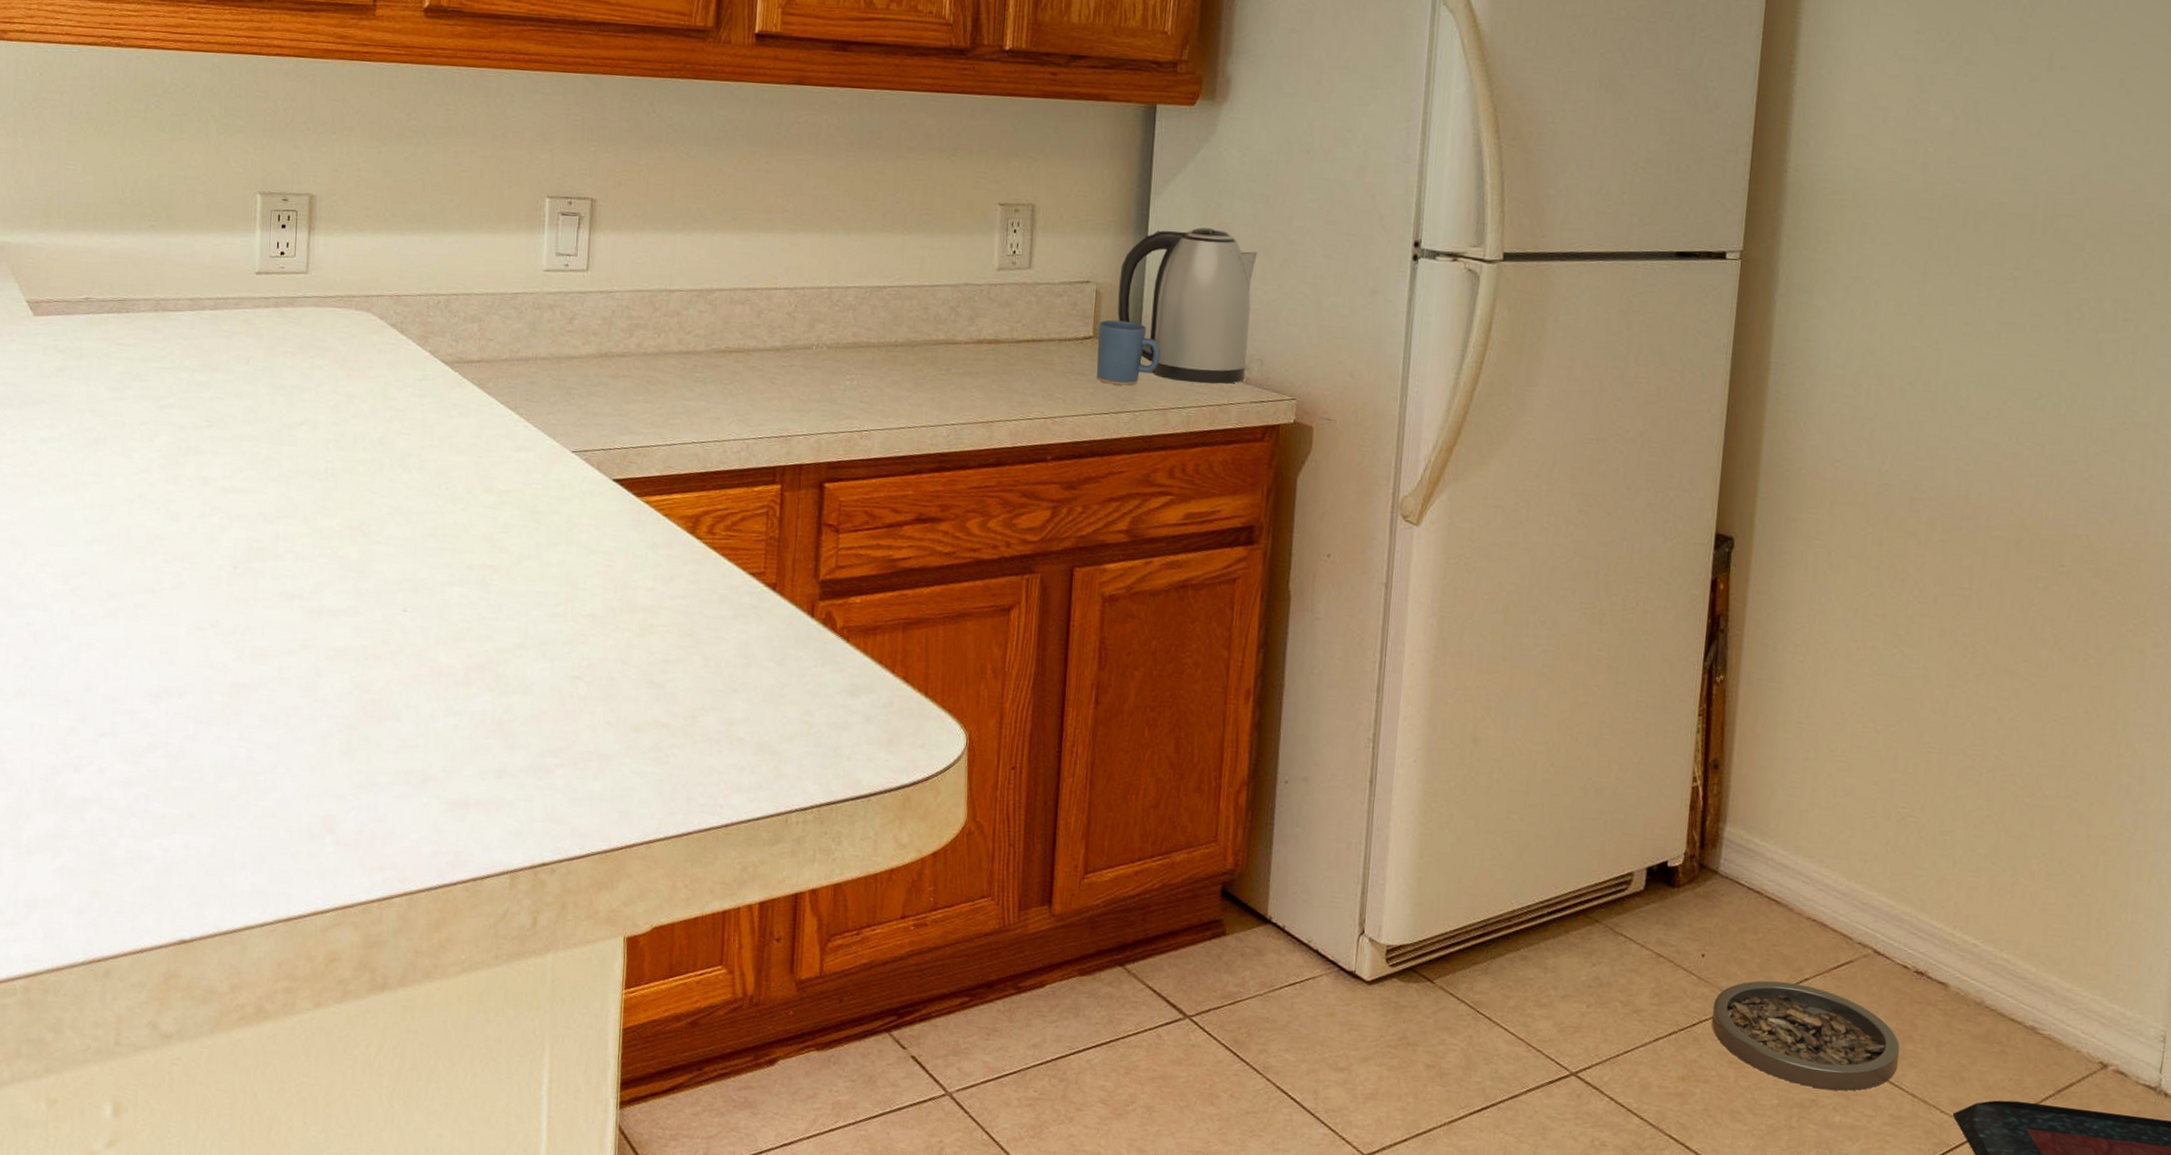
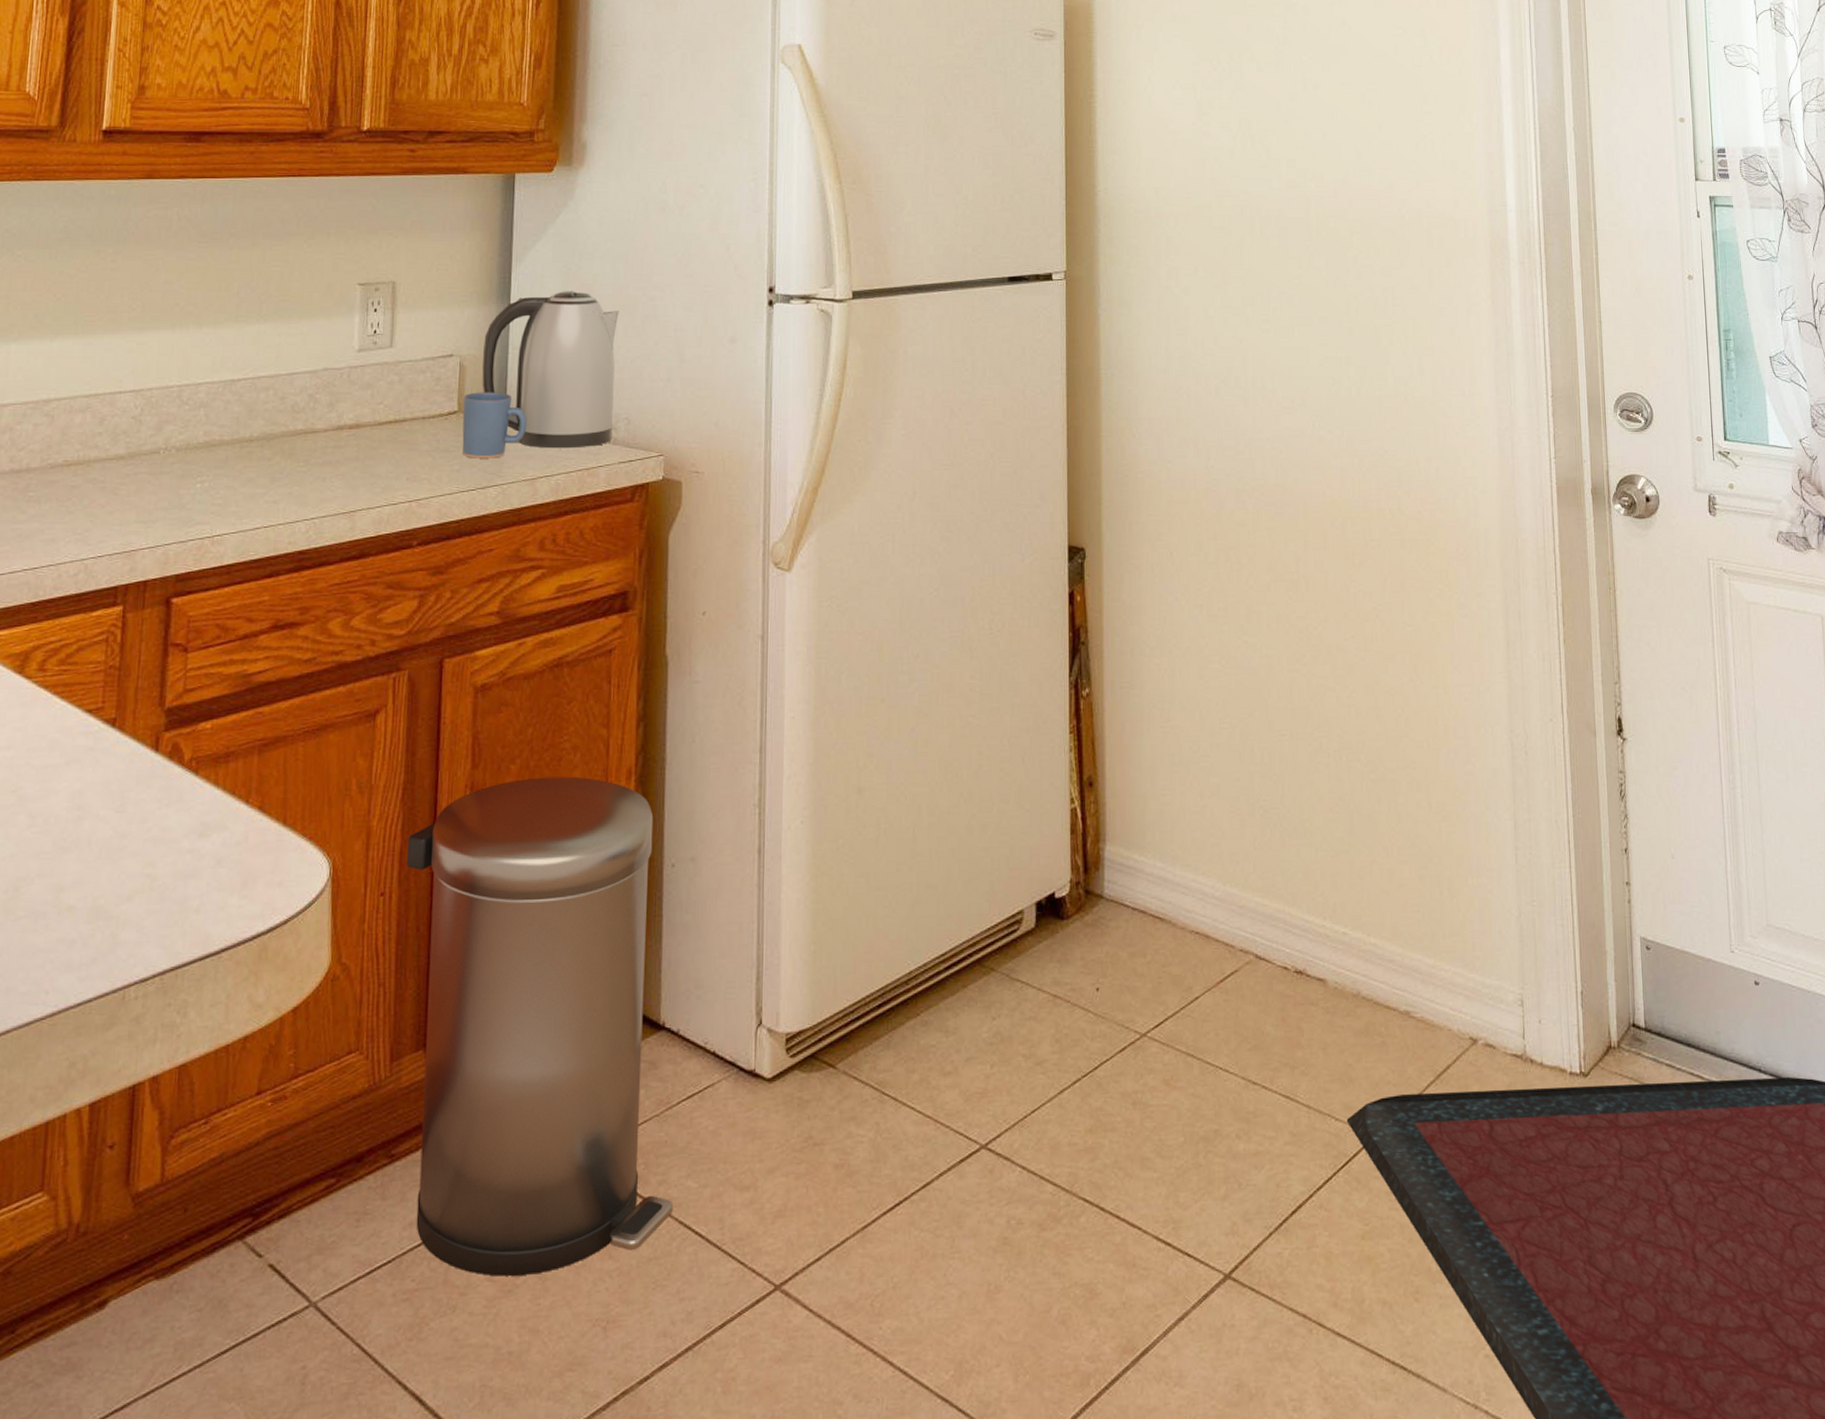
pedal bin: none [1036,685,1272,1106] -> present [407,776,674,1276]
pet bowl: present [1712,980,1900,1091] -> none [1113,1004,1291,1116]

